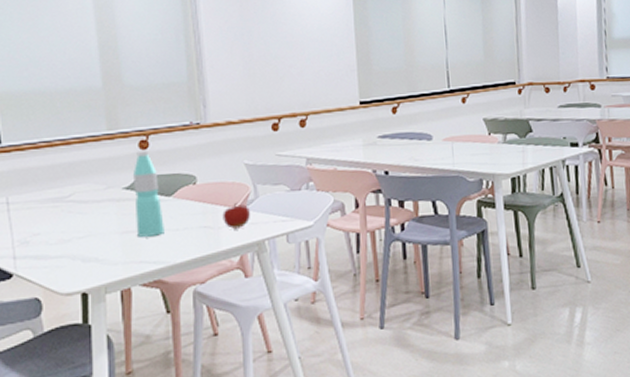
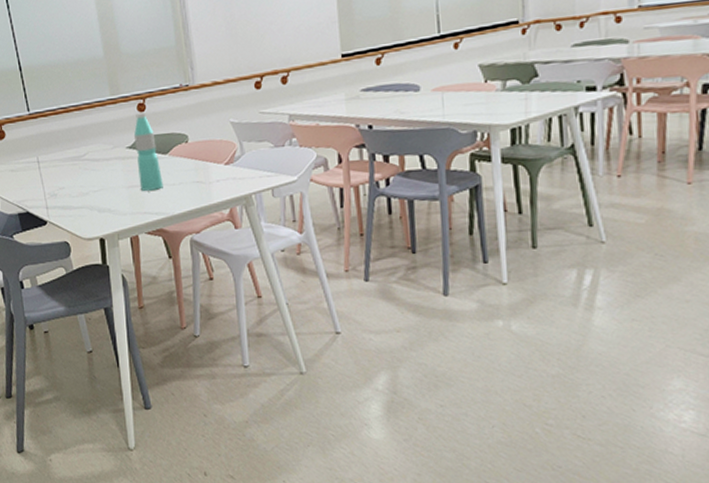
fruit: present [222,202,250,229] -> none [212,158,237,184]

